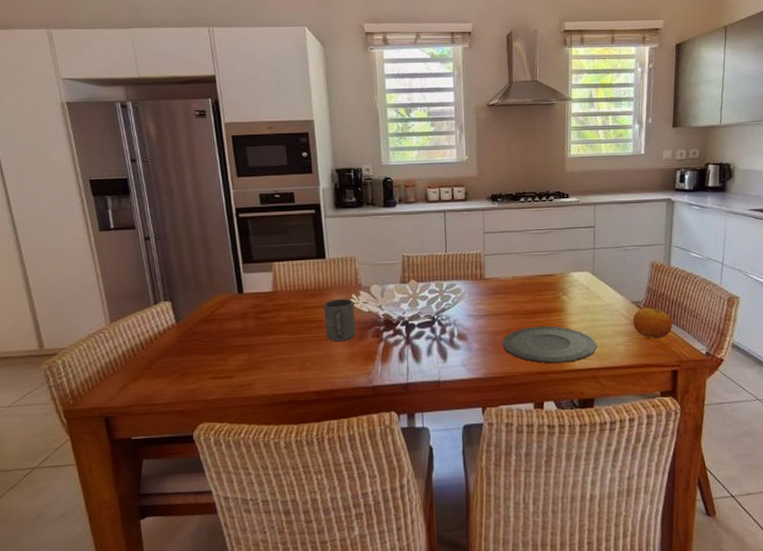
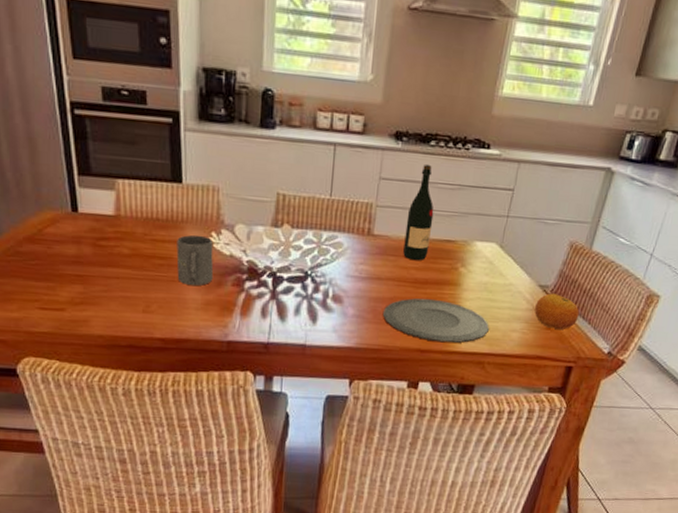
wine bottle: none [510,216,533,296] -> present [403,164,434,261]

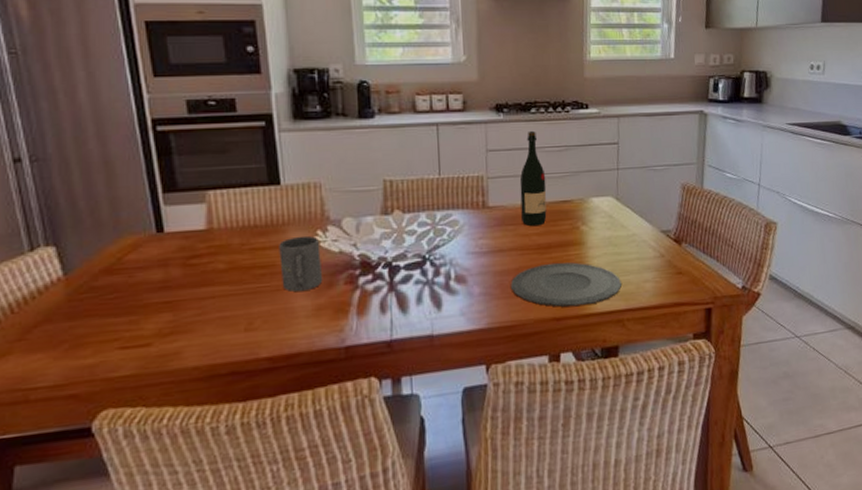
fruit: present [534,293,580,329] -> none [662,236,706,272]

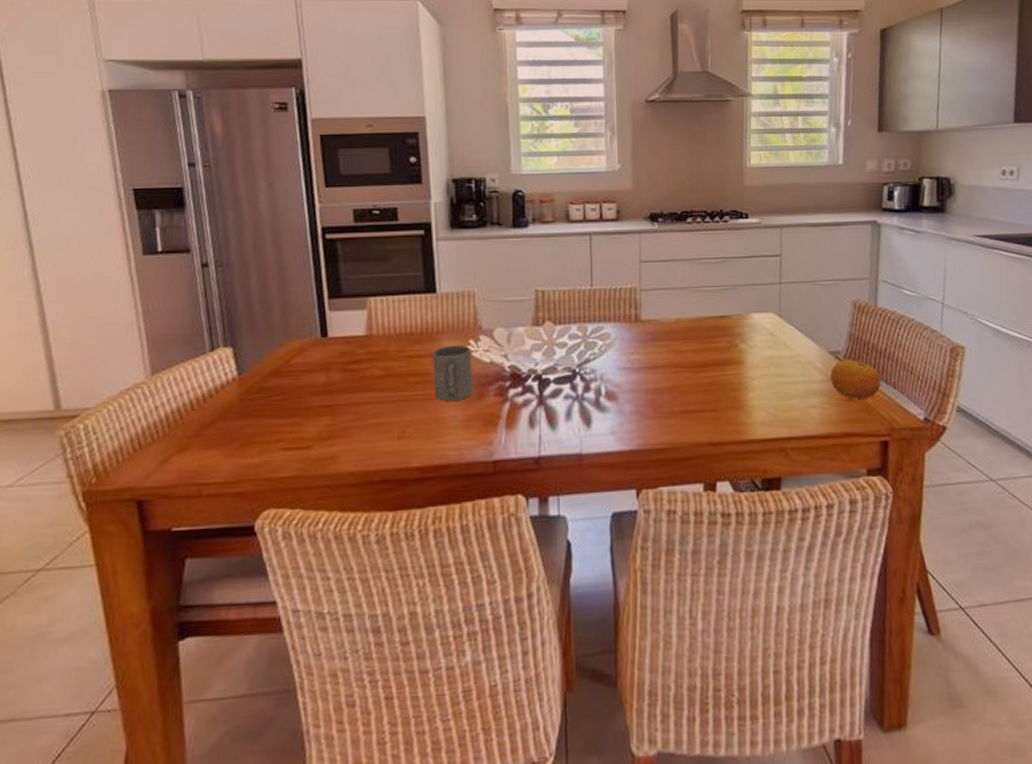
plate: present [510,262,621,307] -> none [663,382,784,432]
wine bottle: present [519,130,547,227] -> none [674,241,703,343]
fruit: none [662,236,706,272] -> present [830,359,881,399]

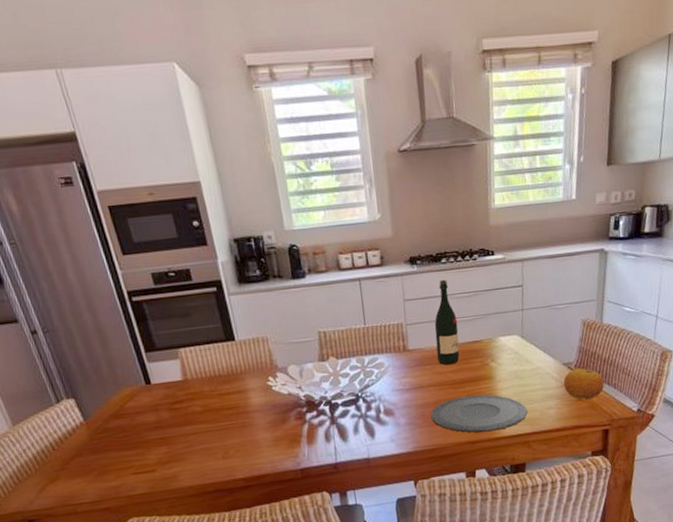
mug: present [433,344,474,402] -> none [240,381,278,428]
plate: none [663,382,784,432] -> present [430,394,527,433]
wine bottle: none [674,241,703,343] -> present [434,279,460,365]

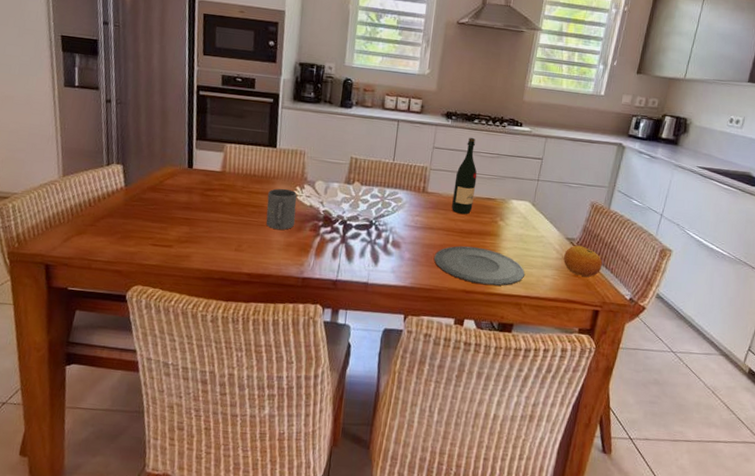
mug: none [240,381,278,428] -> present [266,188,297,230]

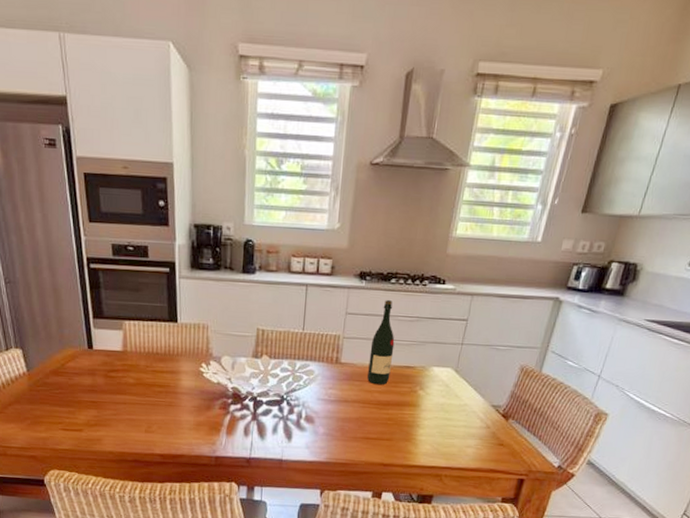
mug: present [266,188,297,230] -> none [173,366,204,410]
plate: present [433,246,525,286] -> none [349,418,446,458]
fruit: present [564,245,602,277] -> none [488,412,530,445]

